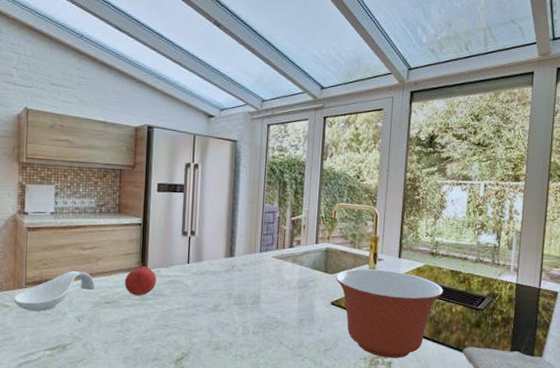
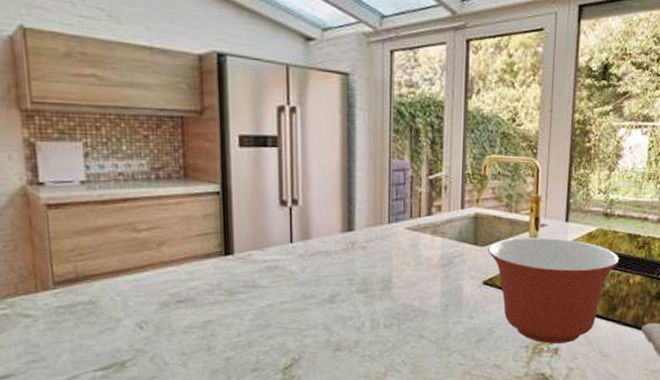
spoon rest: present [13,271,96,312] -> none [36,262,160,321]
fruit: present [124,263,157,296] -> none [202,245,249,289]

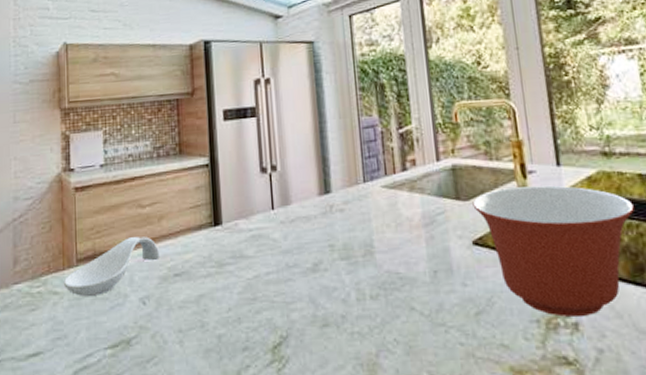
spoon rest: none [36,262,160,321] -> present [63,236,160,297]

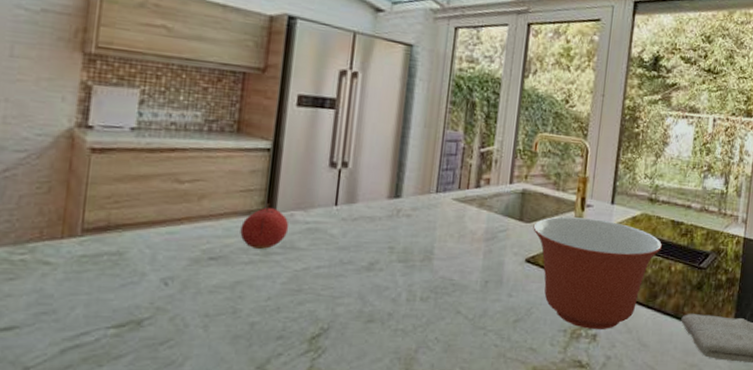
spoon rest: present [63,236,160,297] -> none [59,213,195,272]
fruit: none [195,216,236,261] -> present [240,203,289,249]

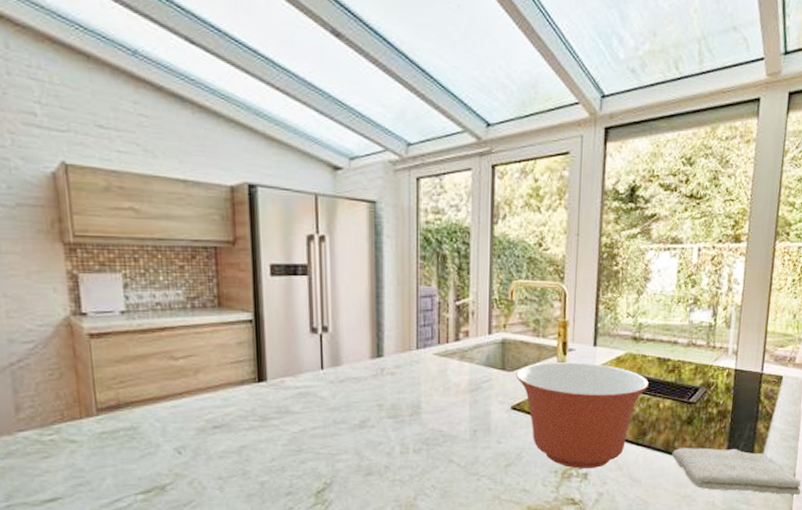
fruit: present [240,203,289,249] -> none [237,372,282,415]

